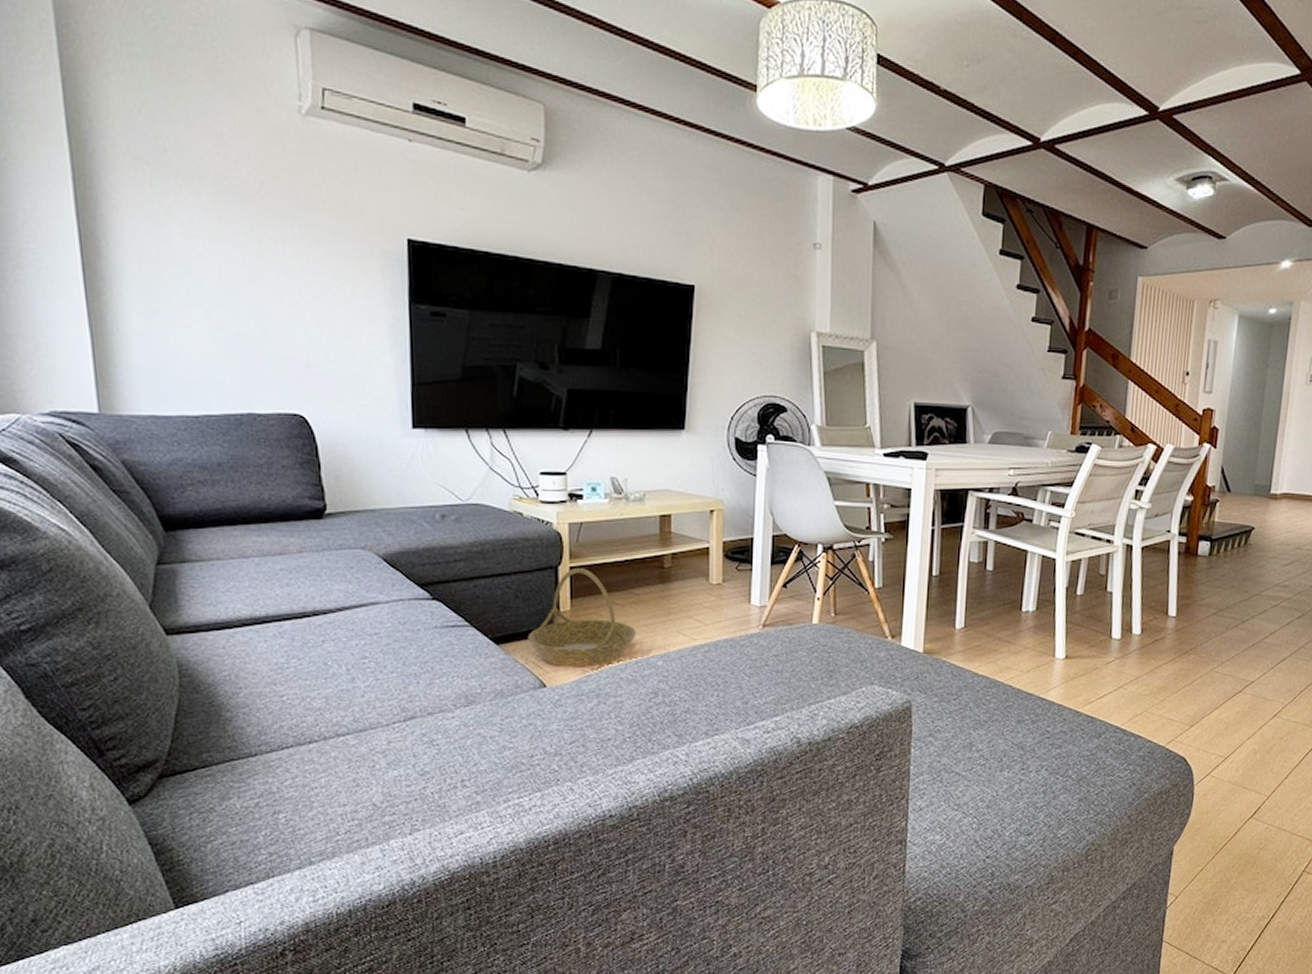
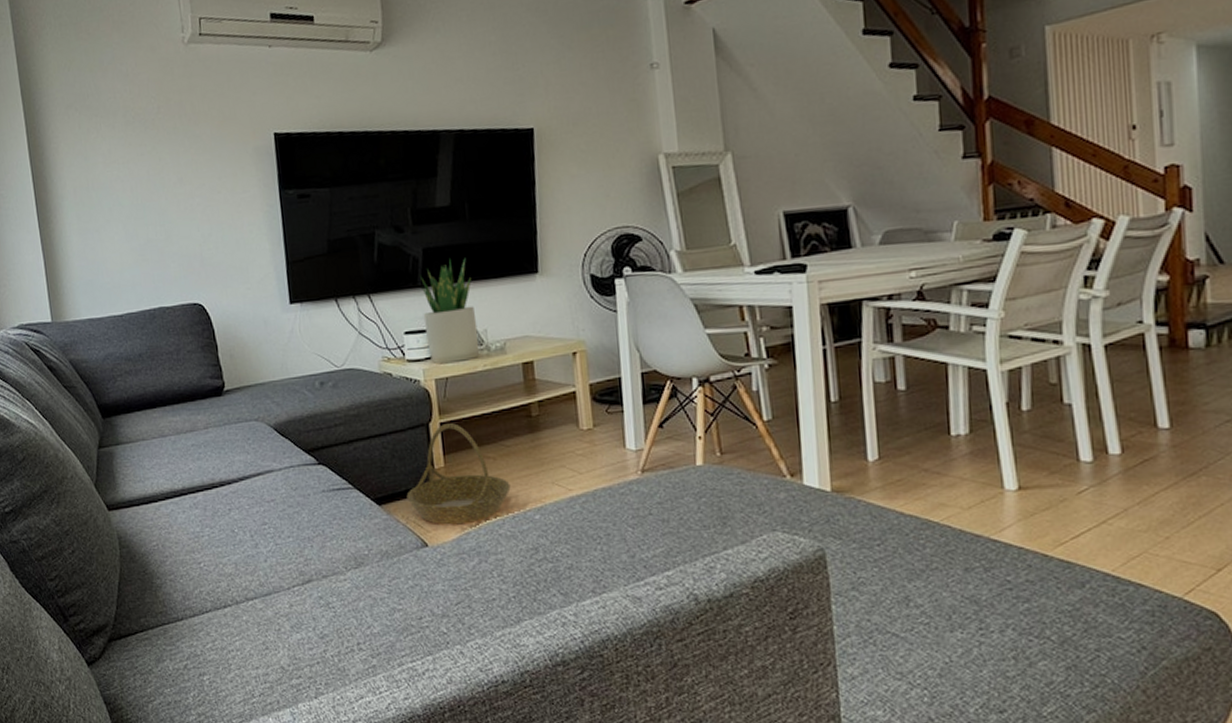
planter: none [562,404,618,509] -> present [420,258,480,365]

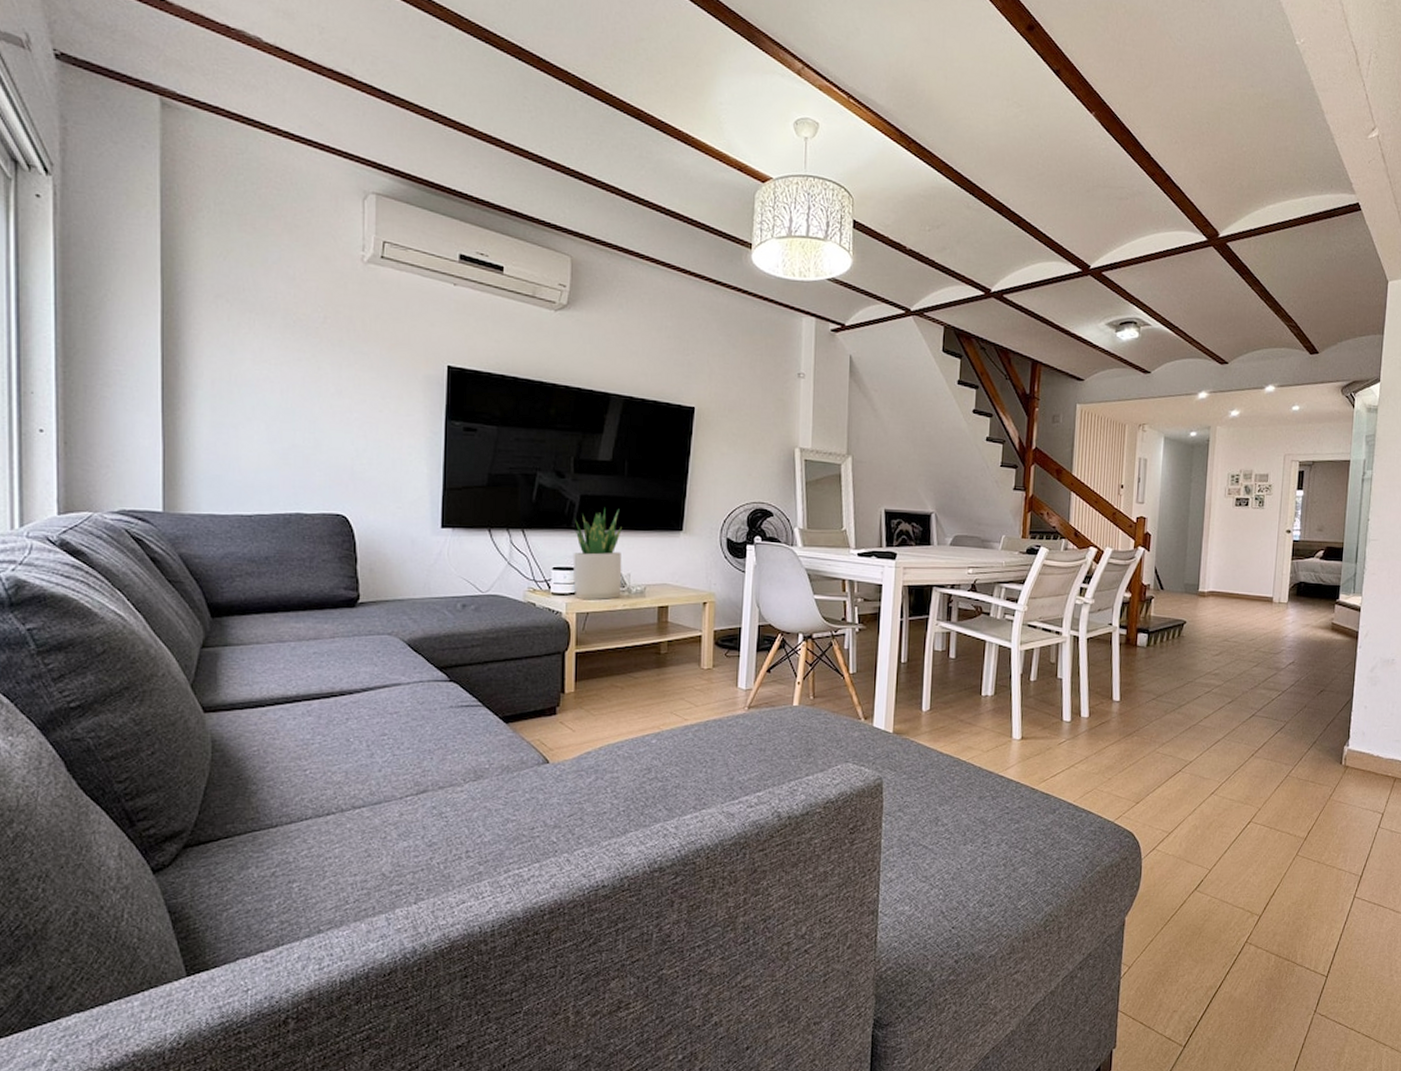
basket: present [406,423,511,525] -> none [534,654,633,745]

